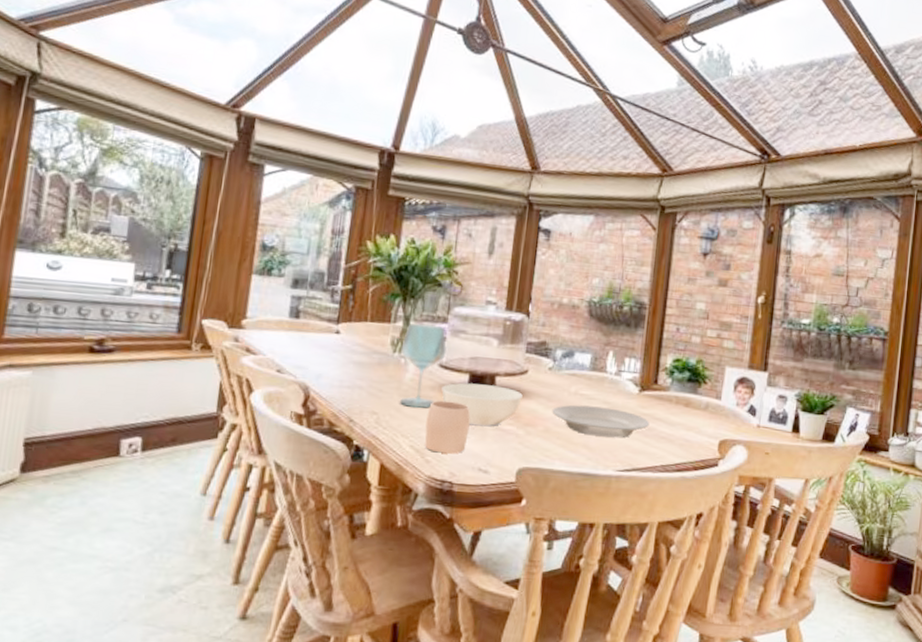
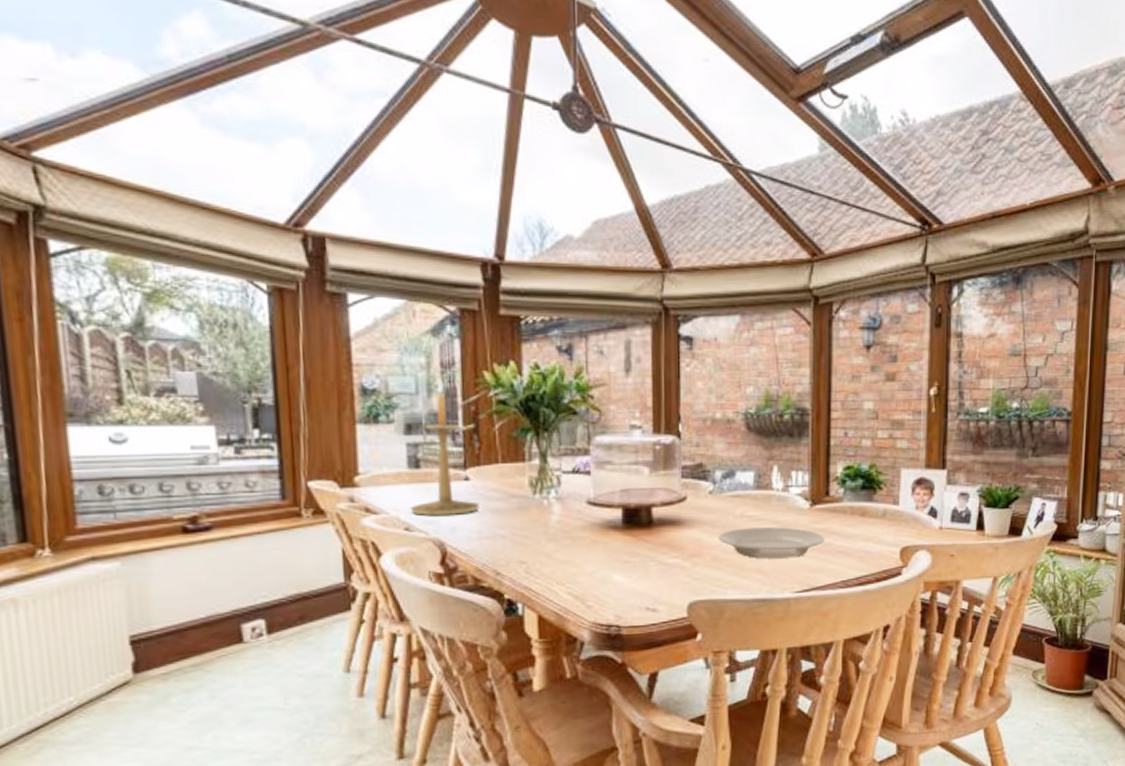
candlestick: none [285,243,345,364] -> present [411,378,479,516]
wine glass: present [400,323,448,408] -> none [541,458,594,551]
mug: present [425,400,471,454] -> none [581,540,630,597]
bowl: present [441,382,523,427] -> none [594,517,684,563]

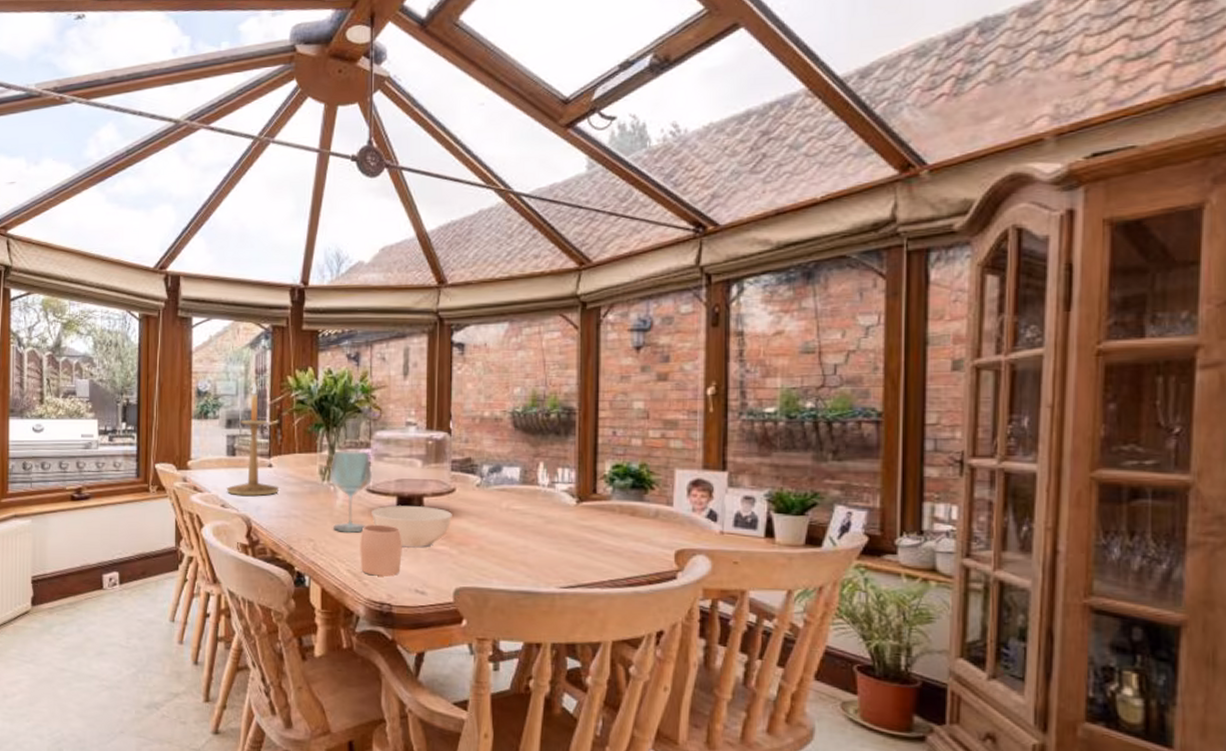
wine glass: none [541,458,594,551] -> present [329,451,373,533]
mug: none [581,540,630,597] -> present [360,524,402,576]
bowl: none [594,517,684,563] -> present [372,505,452,548]
plate: present [718,527,825,559] -> none [484,521,592,553]

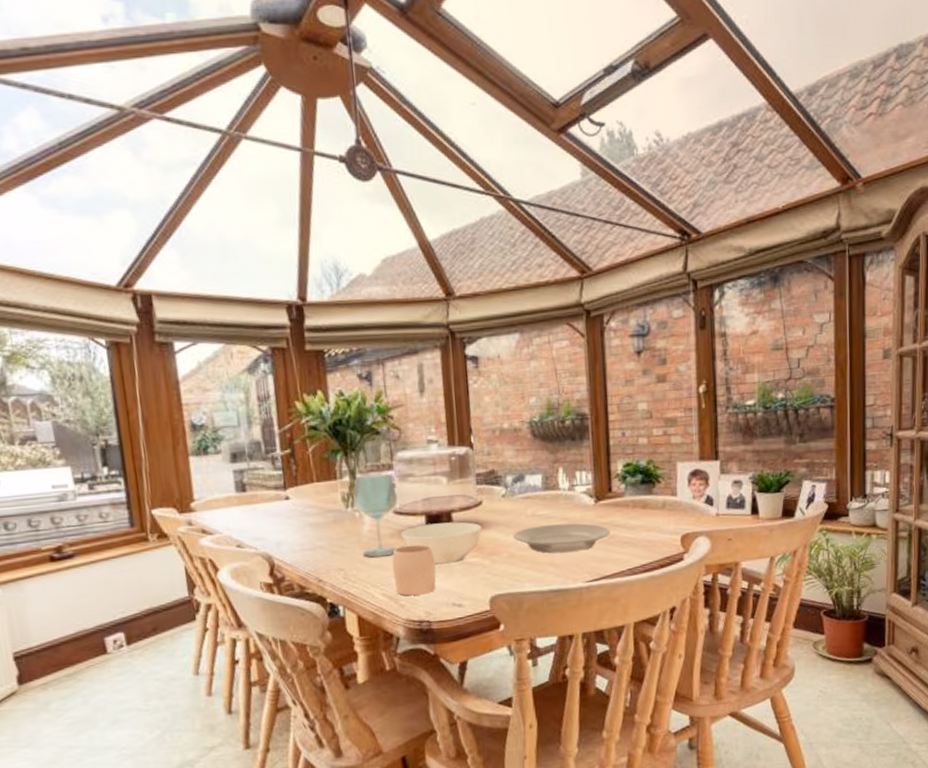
candlestick: present [227,382,279,496] -> none [241,410,300,534]
plate: none [484,521,592,553] -> present [513,523,611,554]

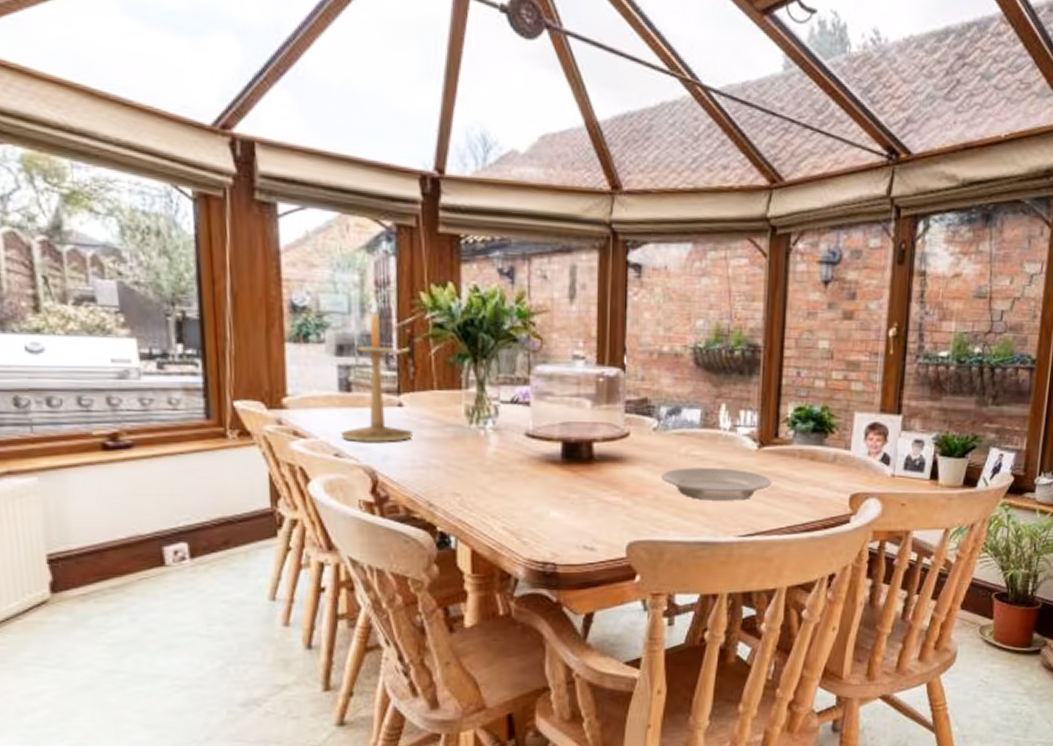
candlestick: none [241,410,300,534] -> present [341,297,412,442]
wine glass: present [352,473,399,558] -> none [478,387,533,484]
mug: present [392,544,437,596] -> none [518,474,568,533]
bowl: present [401,521,482,564] -> none [532,452,626,500]

